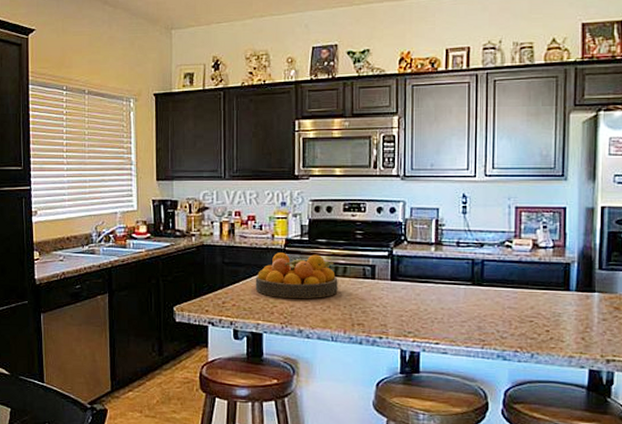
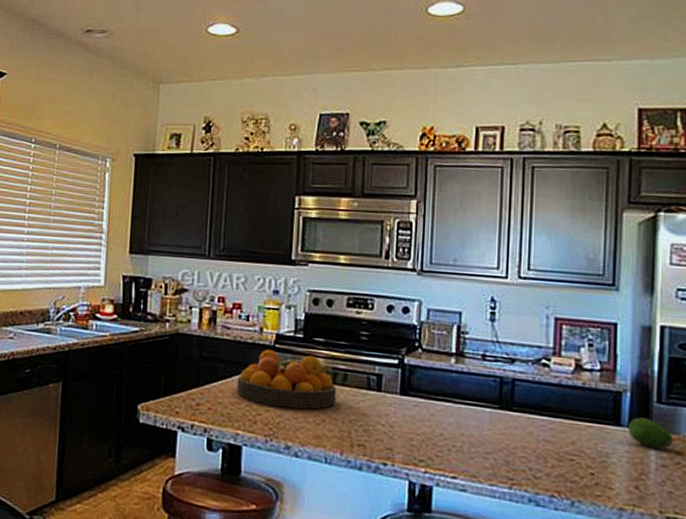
fruit: none [576,282,612,306] -> present [629,417,674,449]

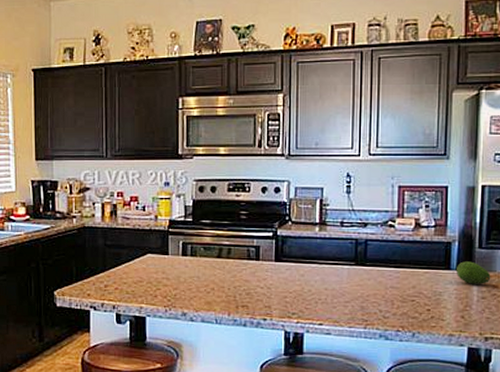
fruit bowl: present [236,350,337,409] -> none [138,234,222,281]

